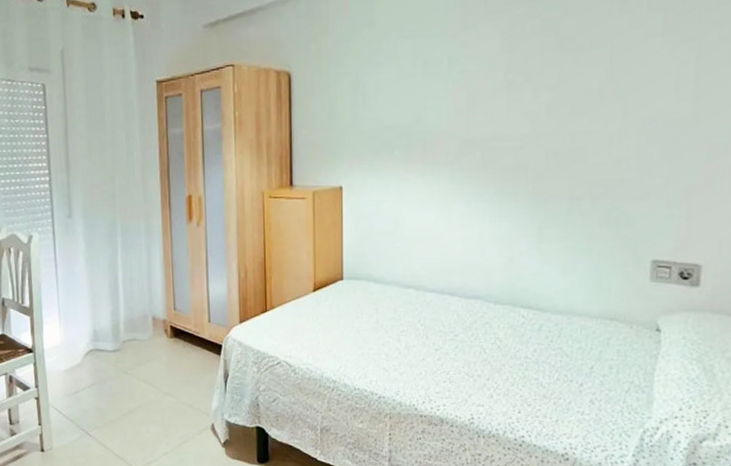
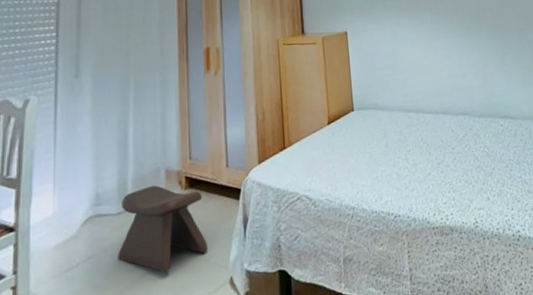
stool: none [115,329,192,408] -> present [118,185,209,272]

